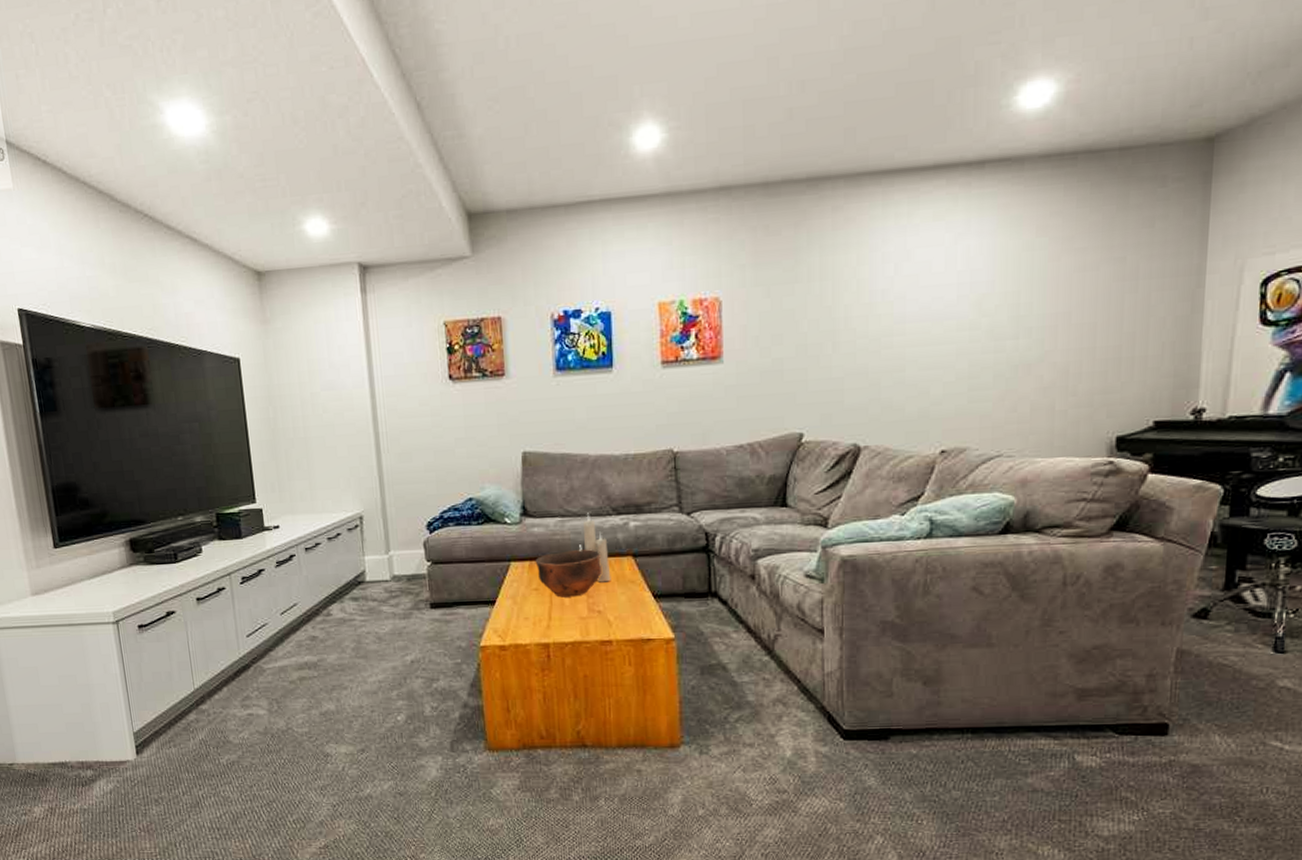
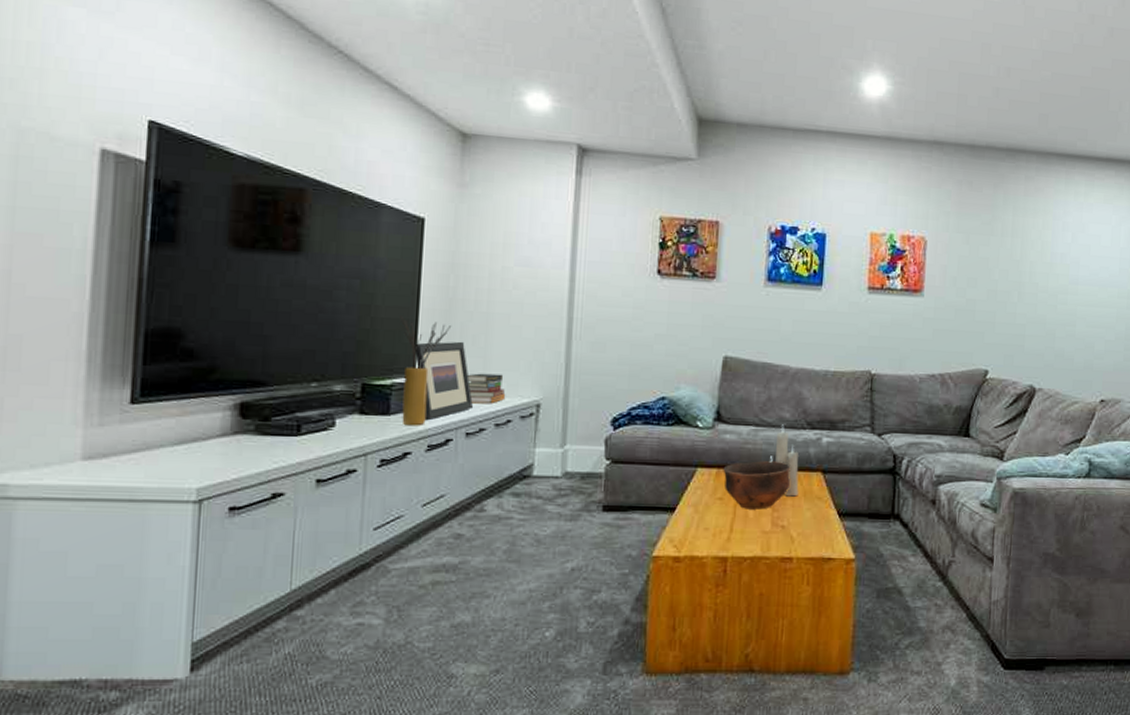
vase: none [235,450,278,547] -> present [400,315,452,426]
picture frame: none [251,466,308,541] -> present [414,341,474,421]
books: none [297,492,333,522] -> present [466,373,506,404]

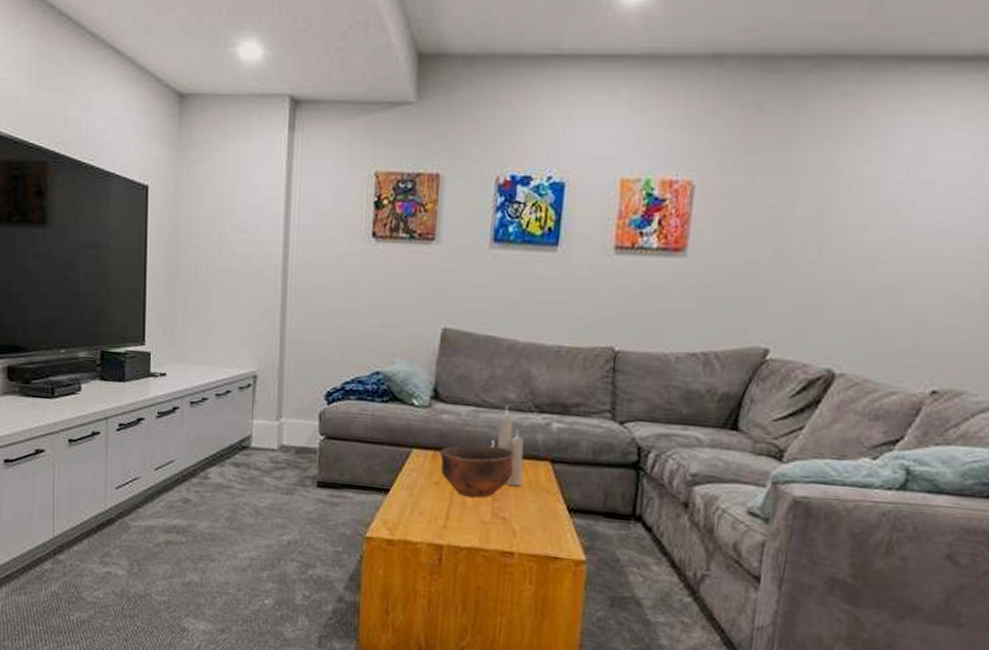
vase: present [400,315,452,426] -> none [130,285,176,393]
picture frame: present [414,341,474,421] -> none [143,310,197,389]
books: present [466,373,506,404] -> none [189,342,225,374]

